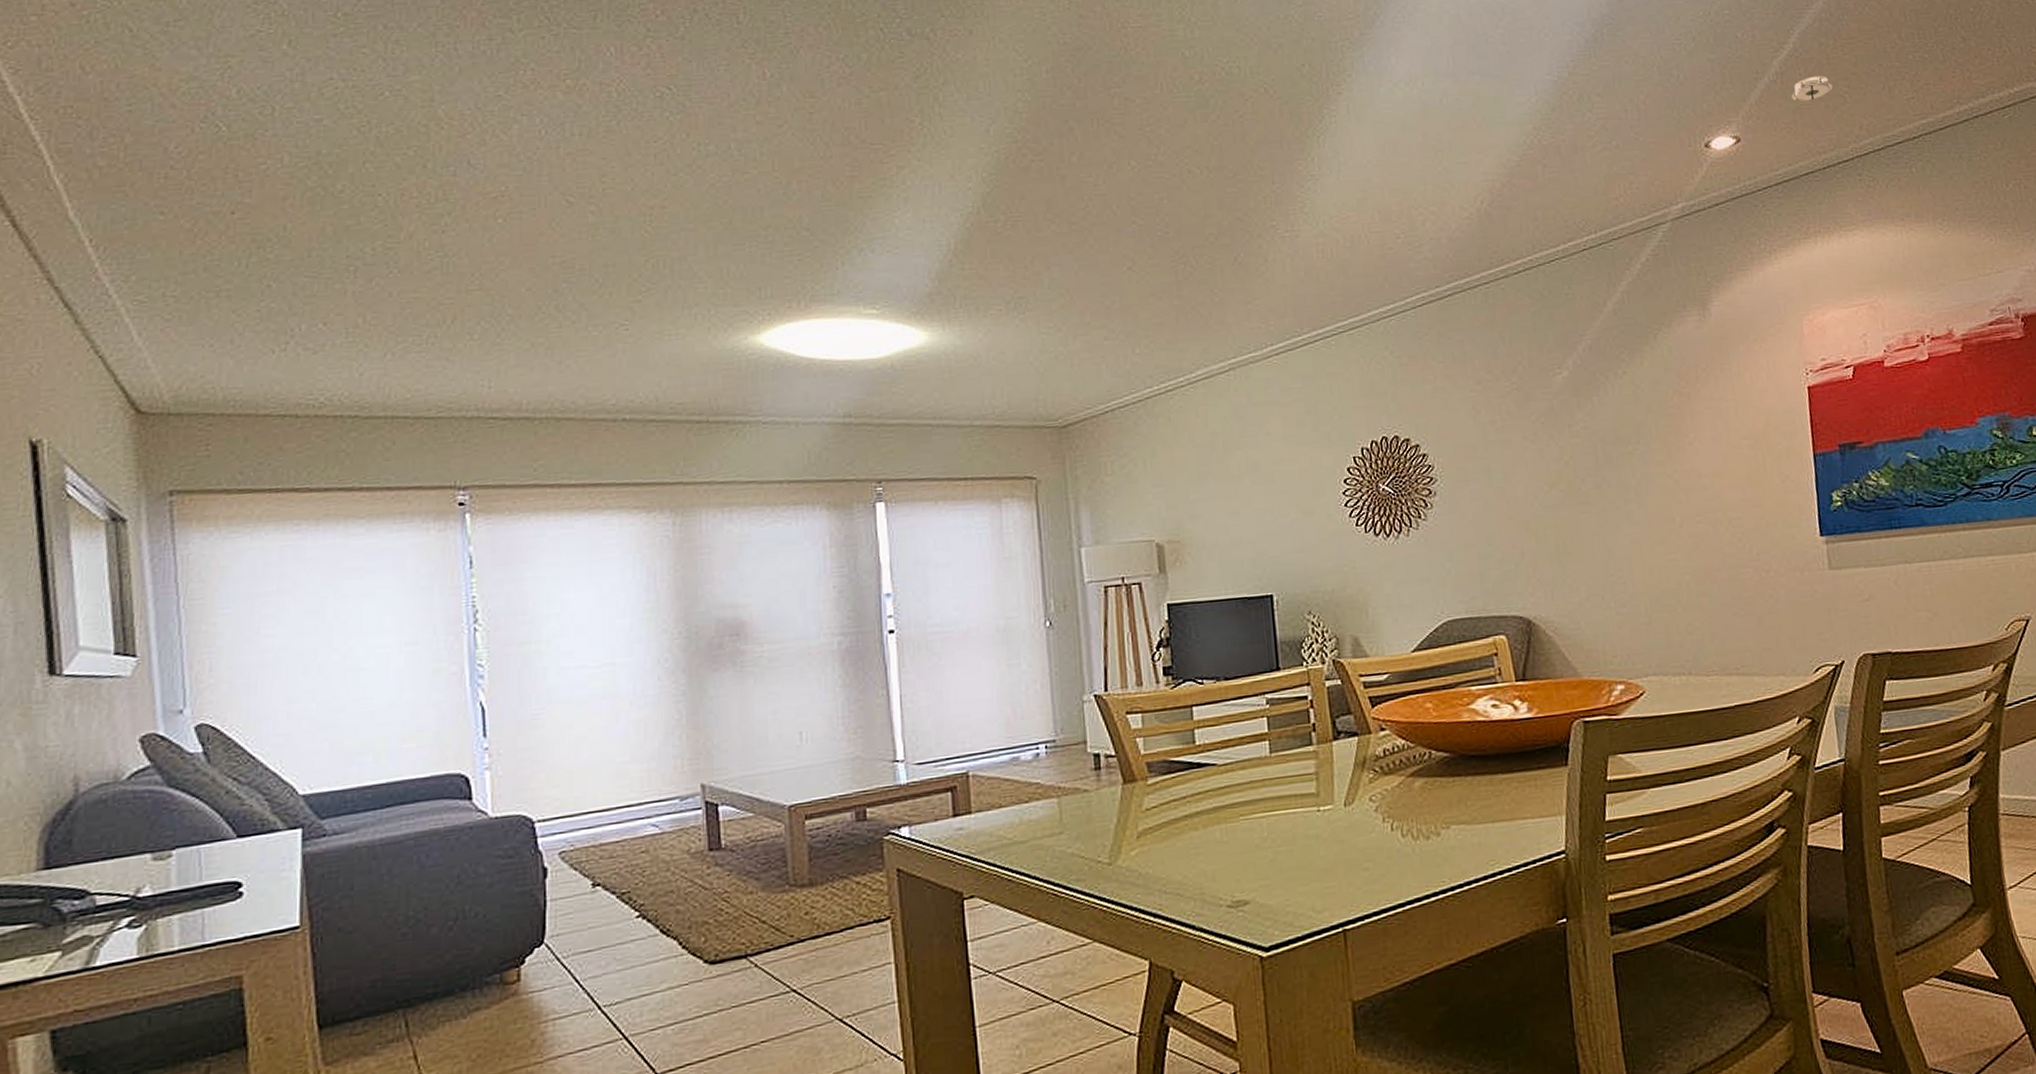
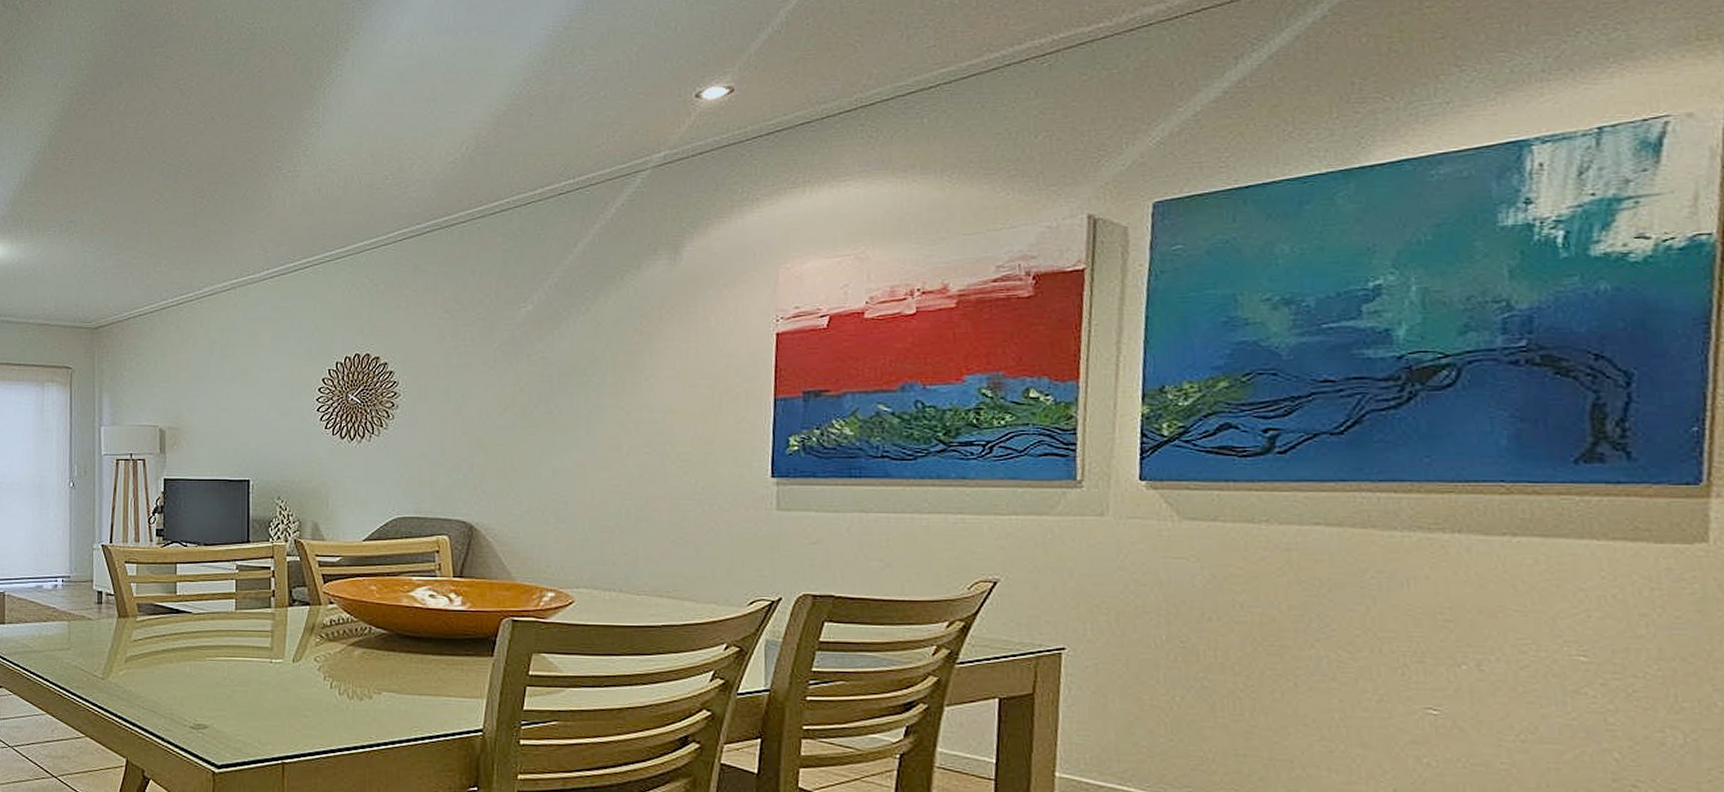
smoke detector: present [1791,76,1833,105] -> none [794,25,843,55]

